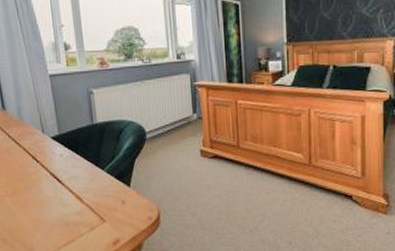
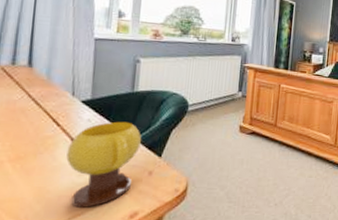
mug: none [49,154,110,235] -> present [66,121,142,208]

